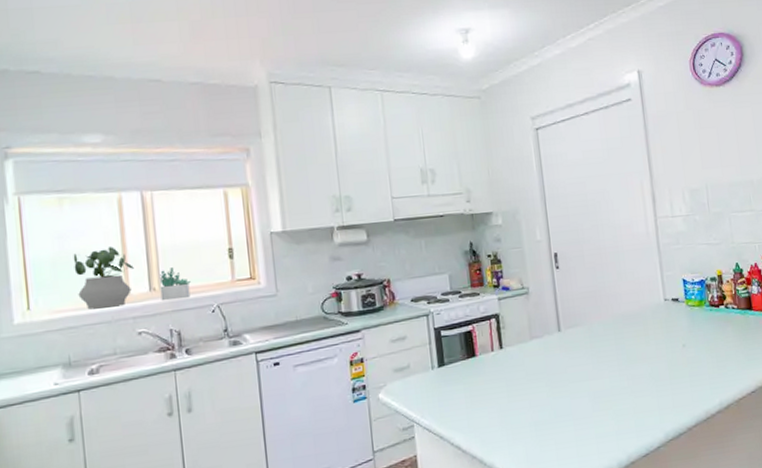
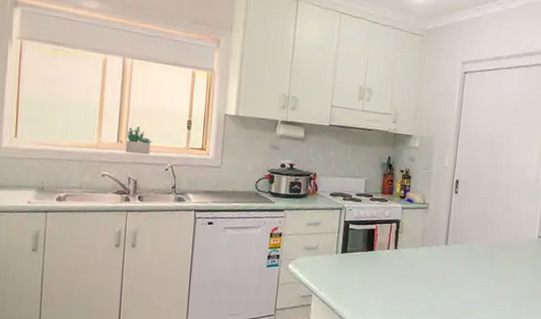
potted plant: present [73,247,134,310] -> none [58,98,107,150]

